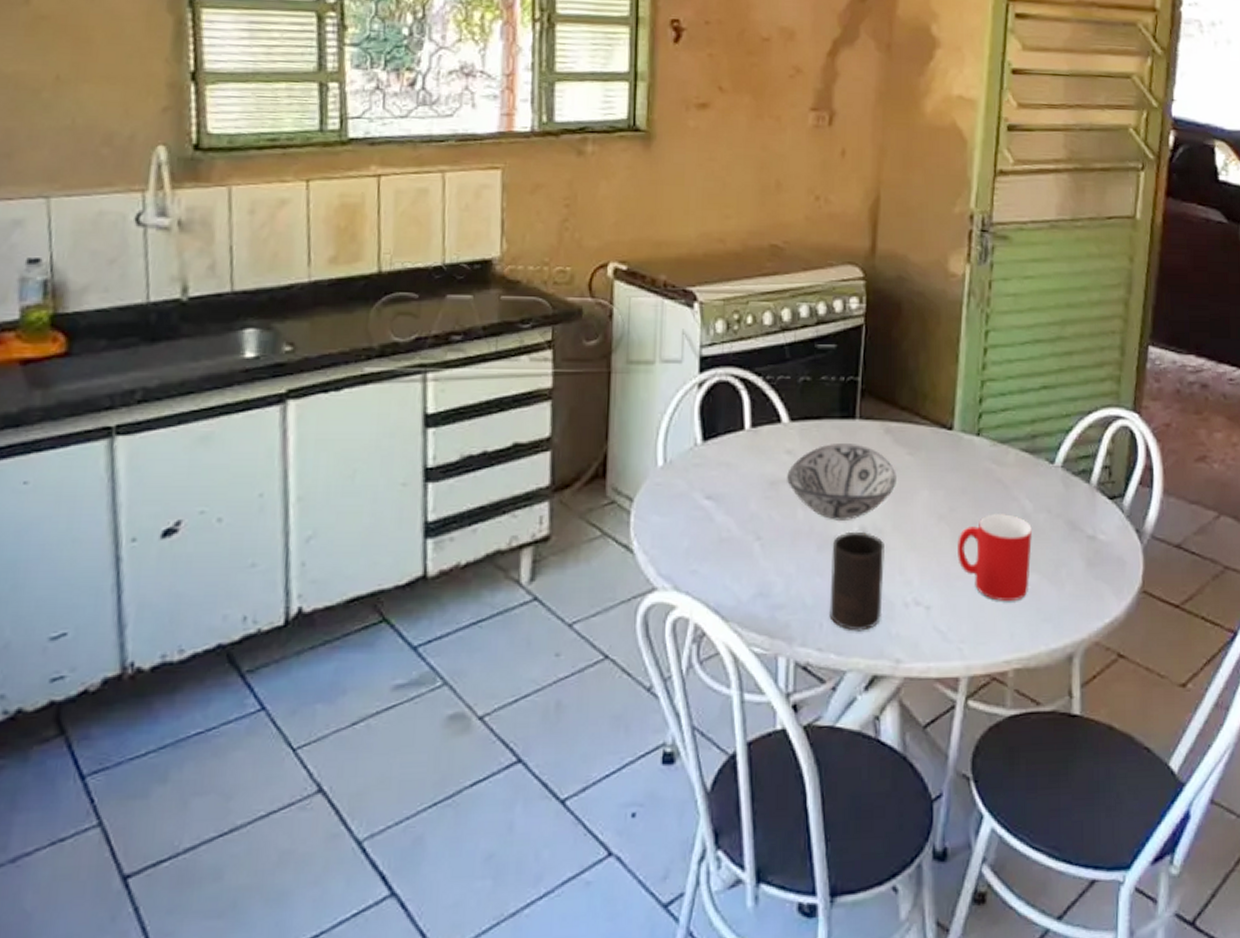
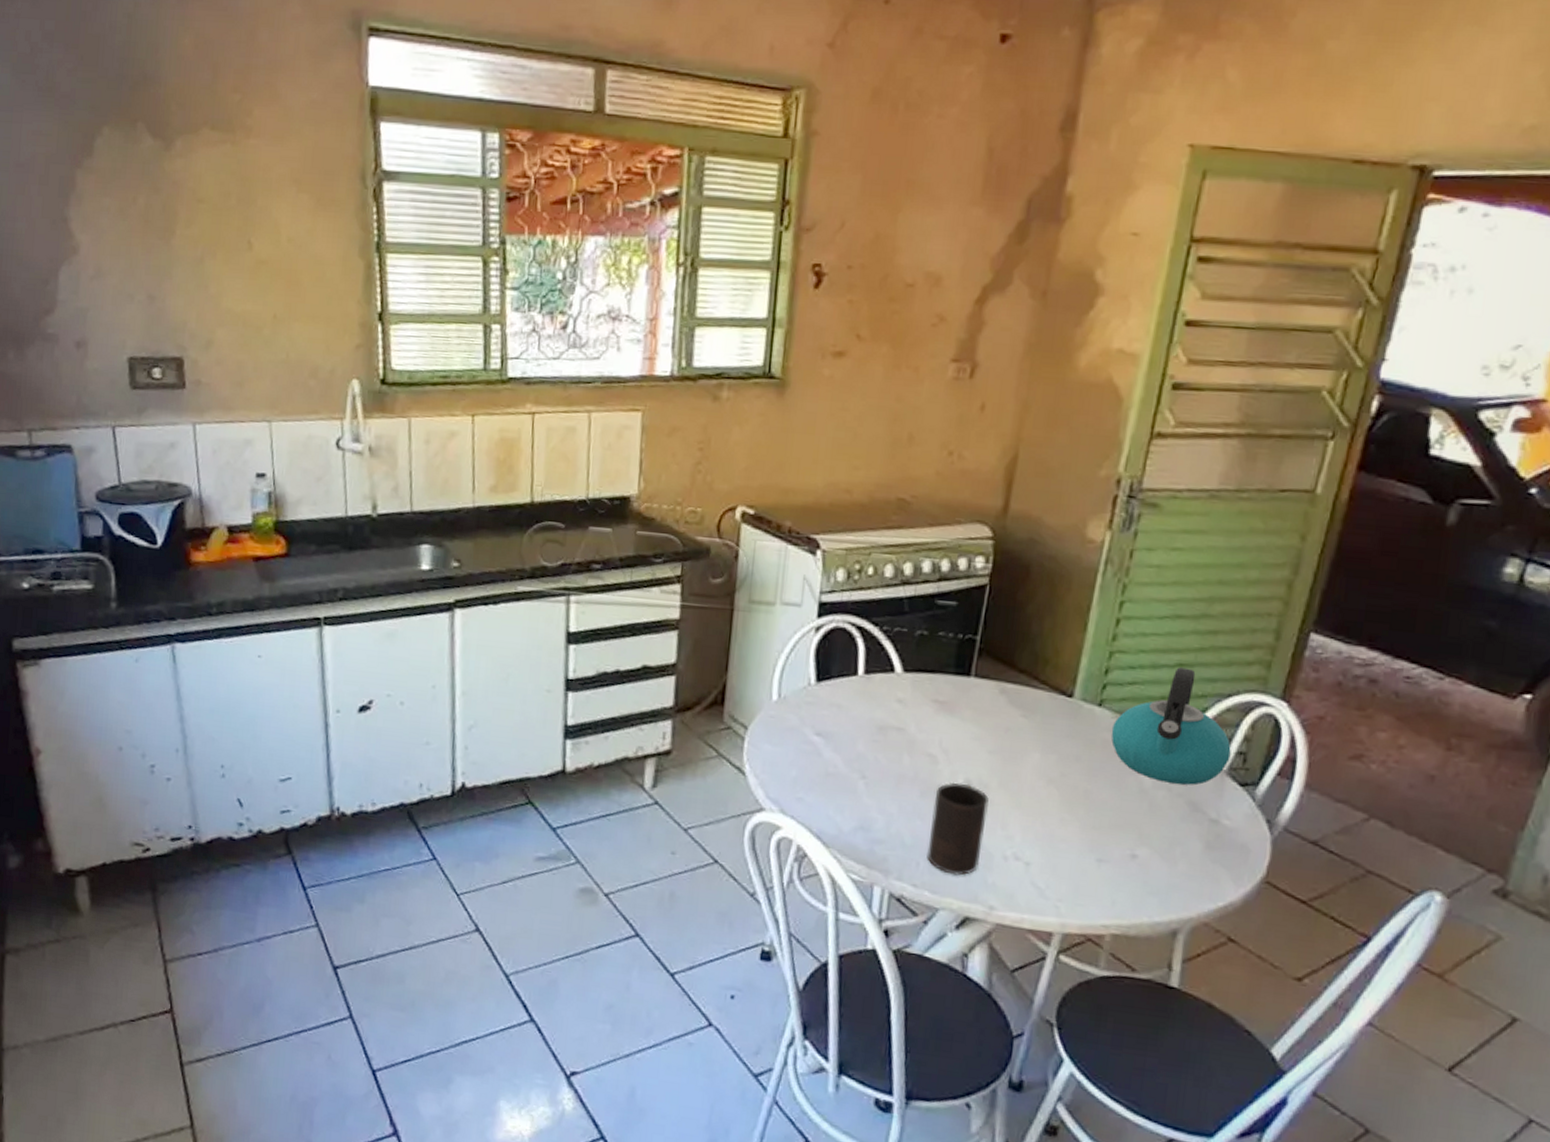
decorative bowl: present [787,444,896,520] -> none [896,697,1008,772]
cup: present [958,514,1032,601] -> none [1064,784,1148,871]
kettle: none [991,390,1098,505] -> present [1111,667,1231,785]

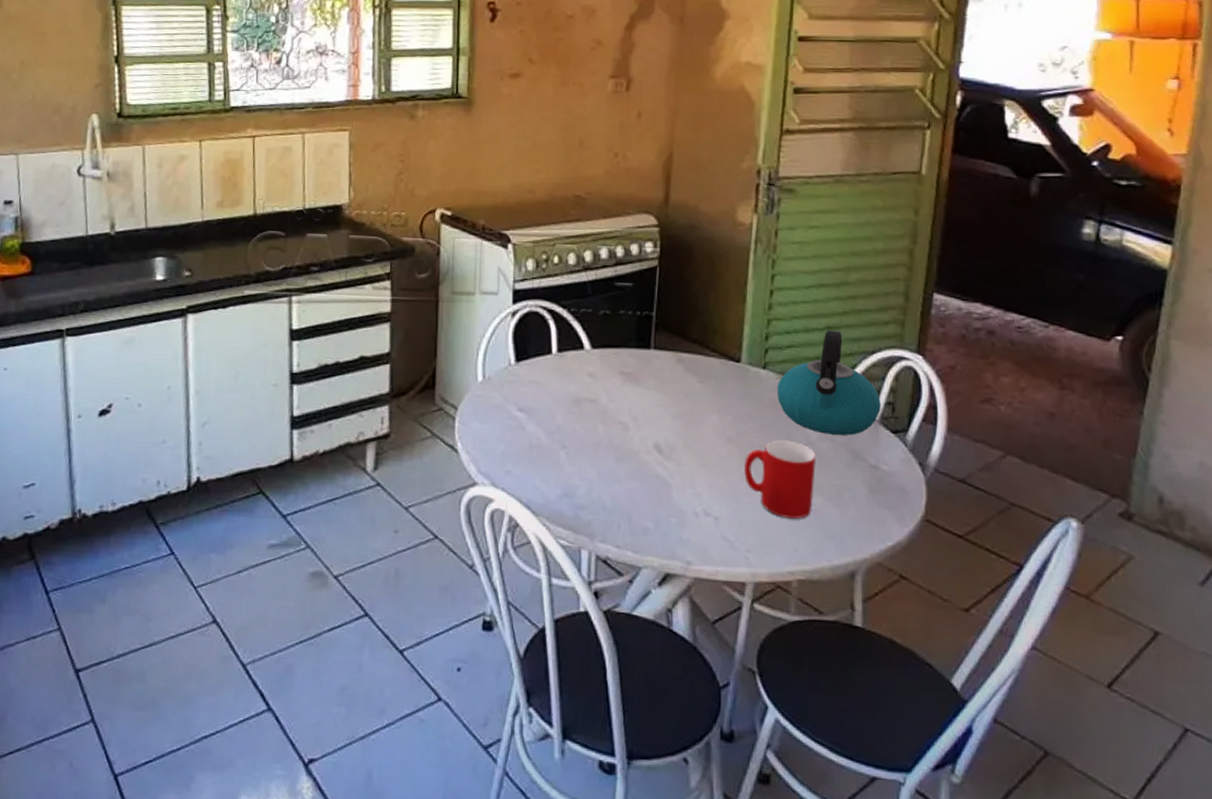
cup: present [927,782,989,876] -> none [627,446,677,534]
cup: none [1064,784,1148,871] -> present [744,440,816,519]

